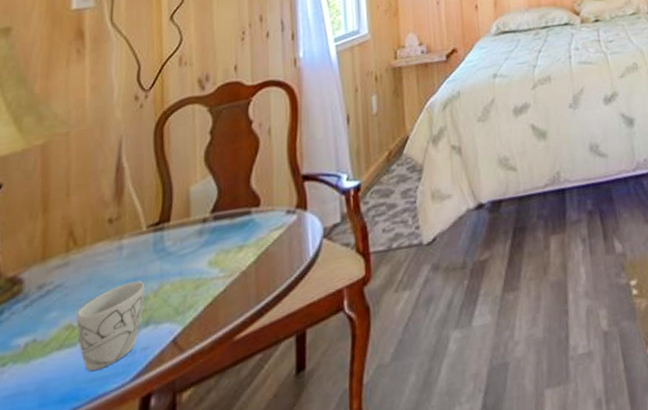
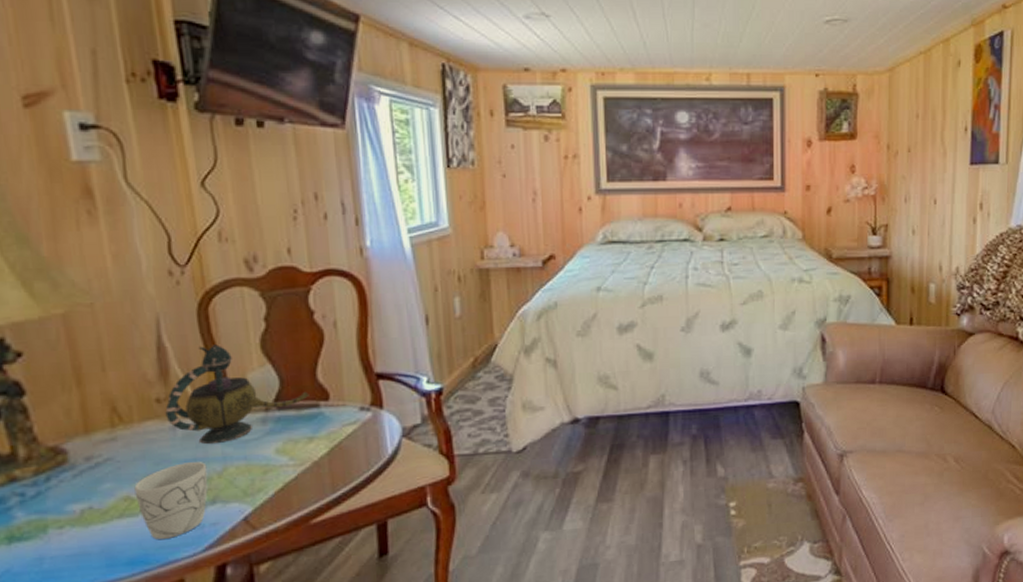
teapot: none [115,160,243,262] -> present [165,344,310,445]

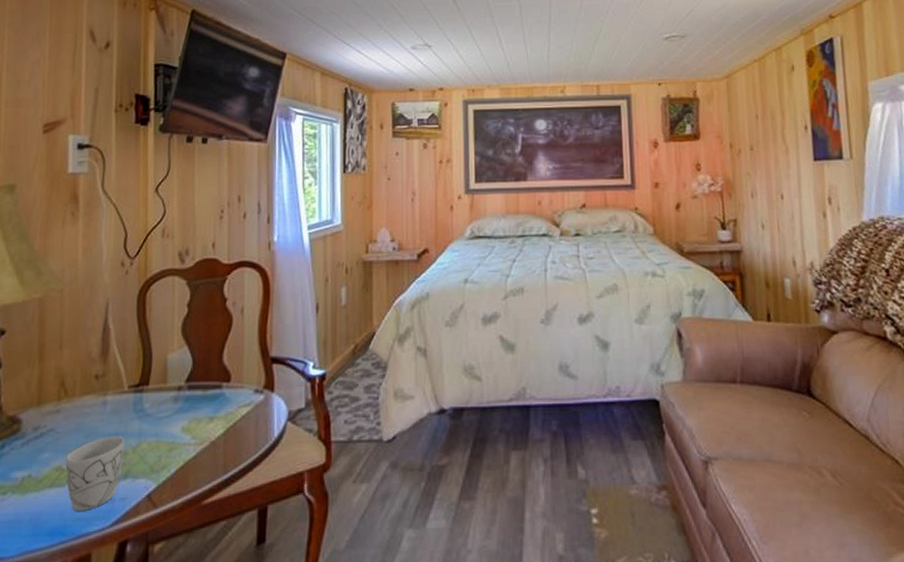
teapot: present [165,344,310,445] -> none [100,327,215,420]

